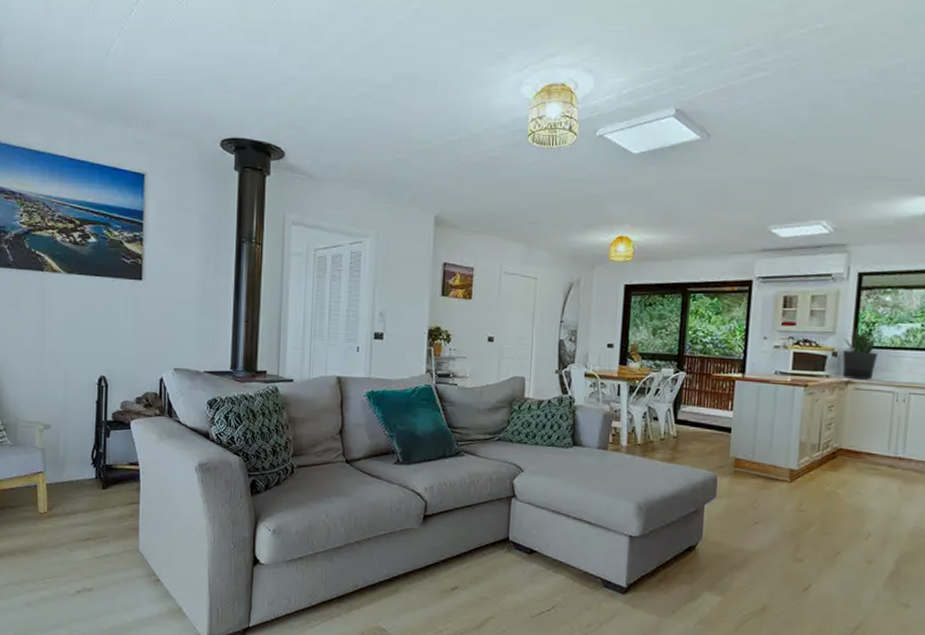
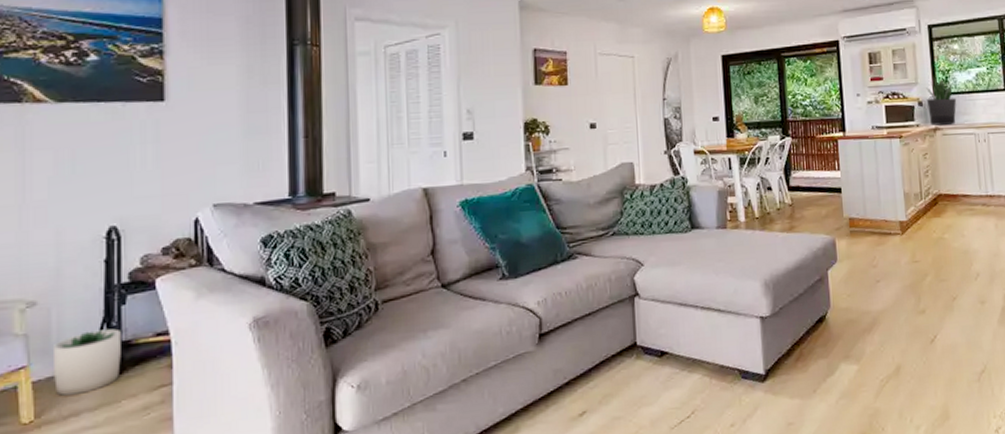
planter: none [60,453,106,499] -> present [54,328,121,396]

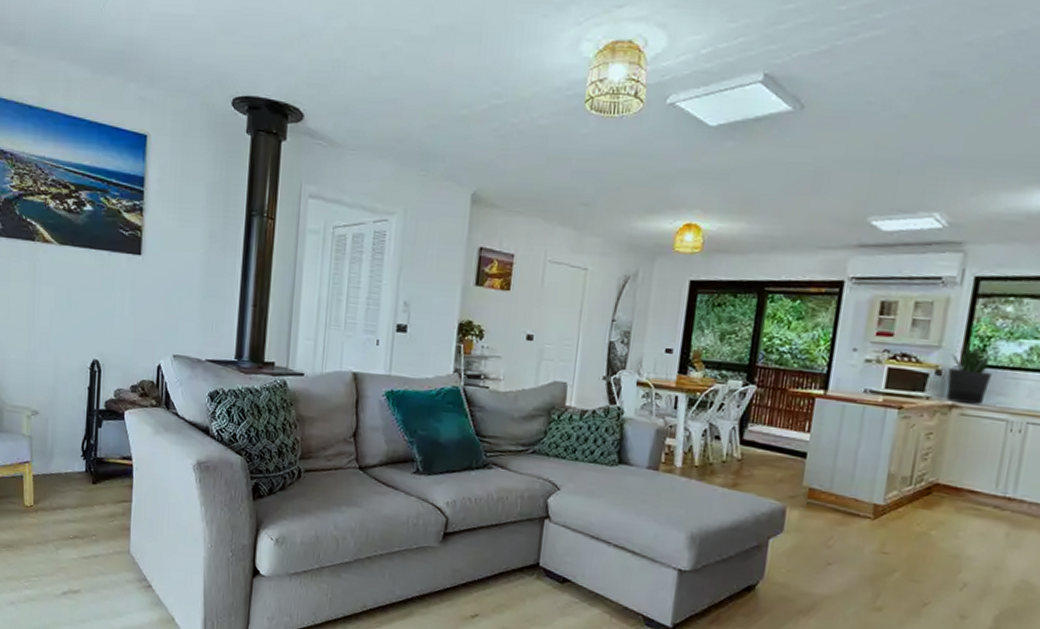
planter: present [54,328,121,396] -> none [48,443,97,493]

